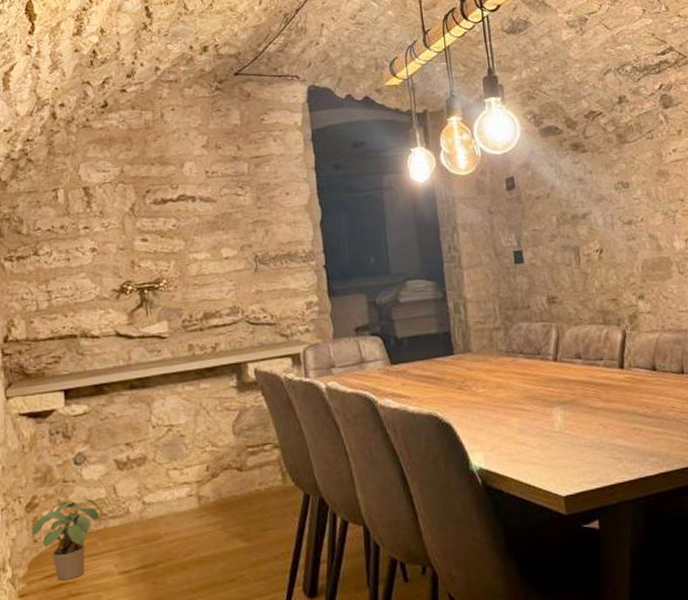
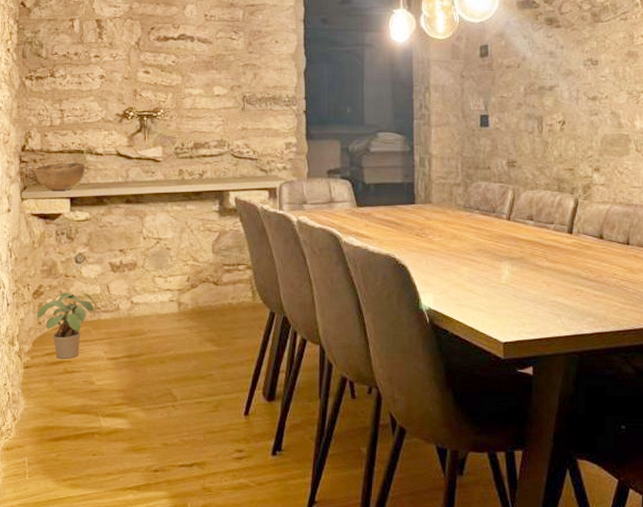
decorative bowl: none [19,348,79,384] -> present [34,162,84,190]

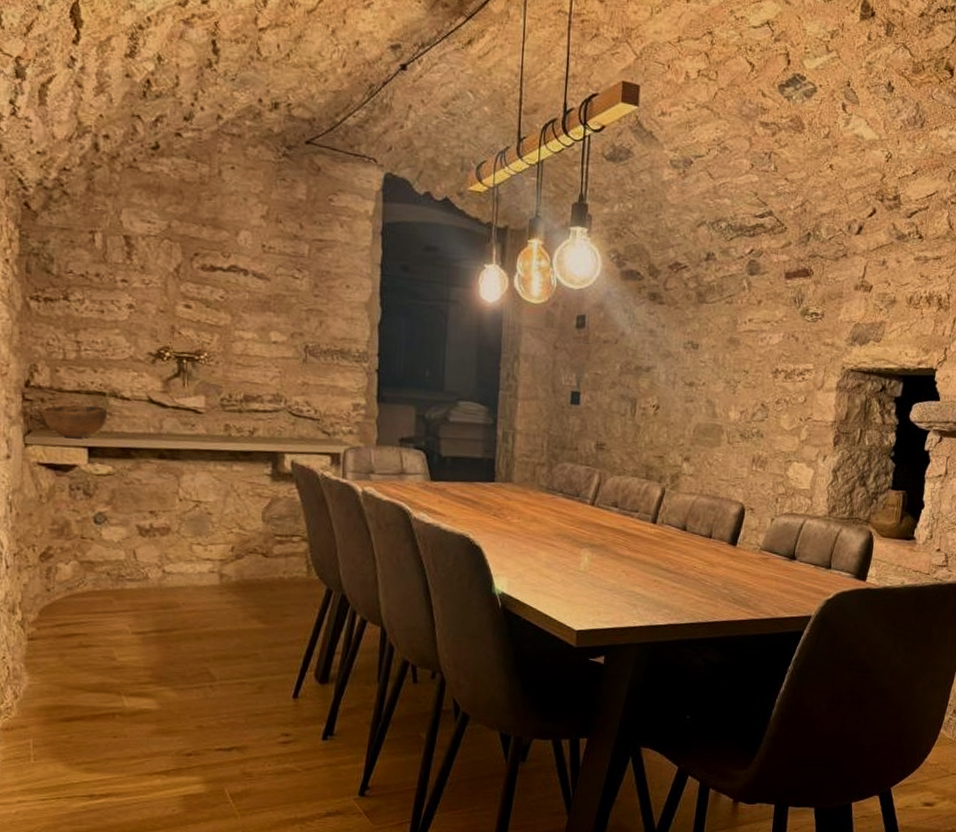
potted plant: present [36,292,97,359] -> none [43,556,121,632]

